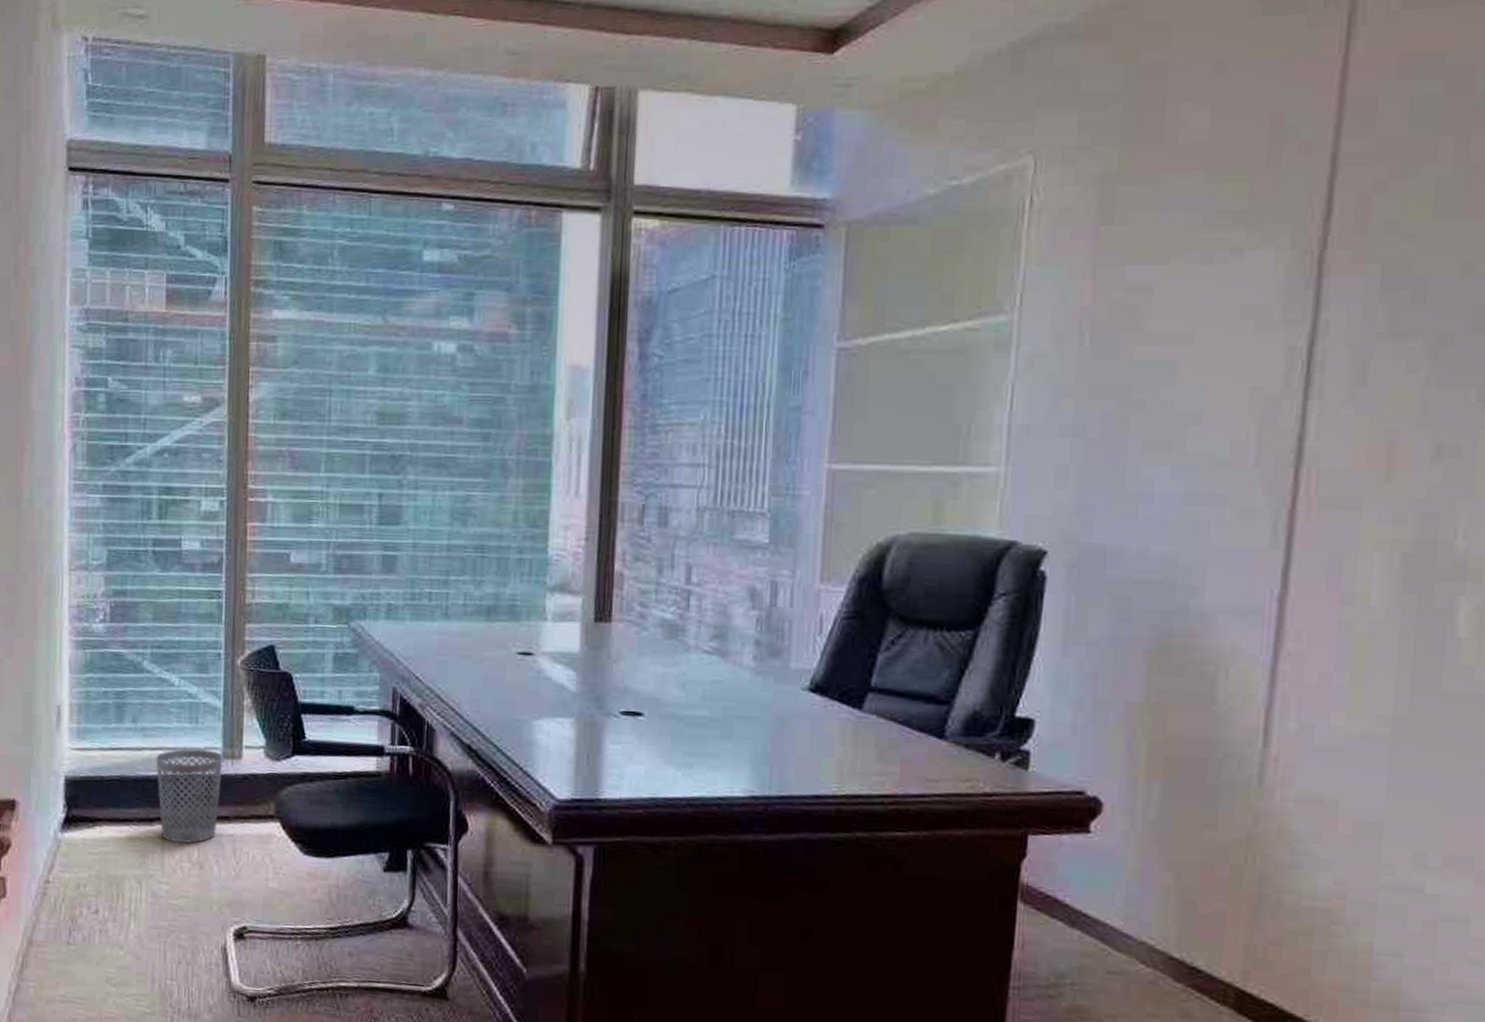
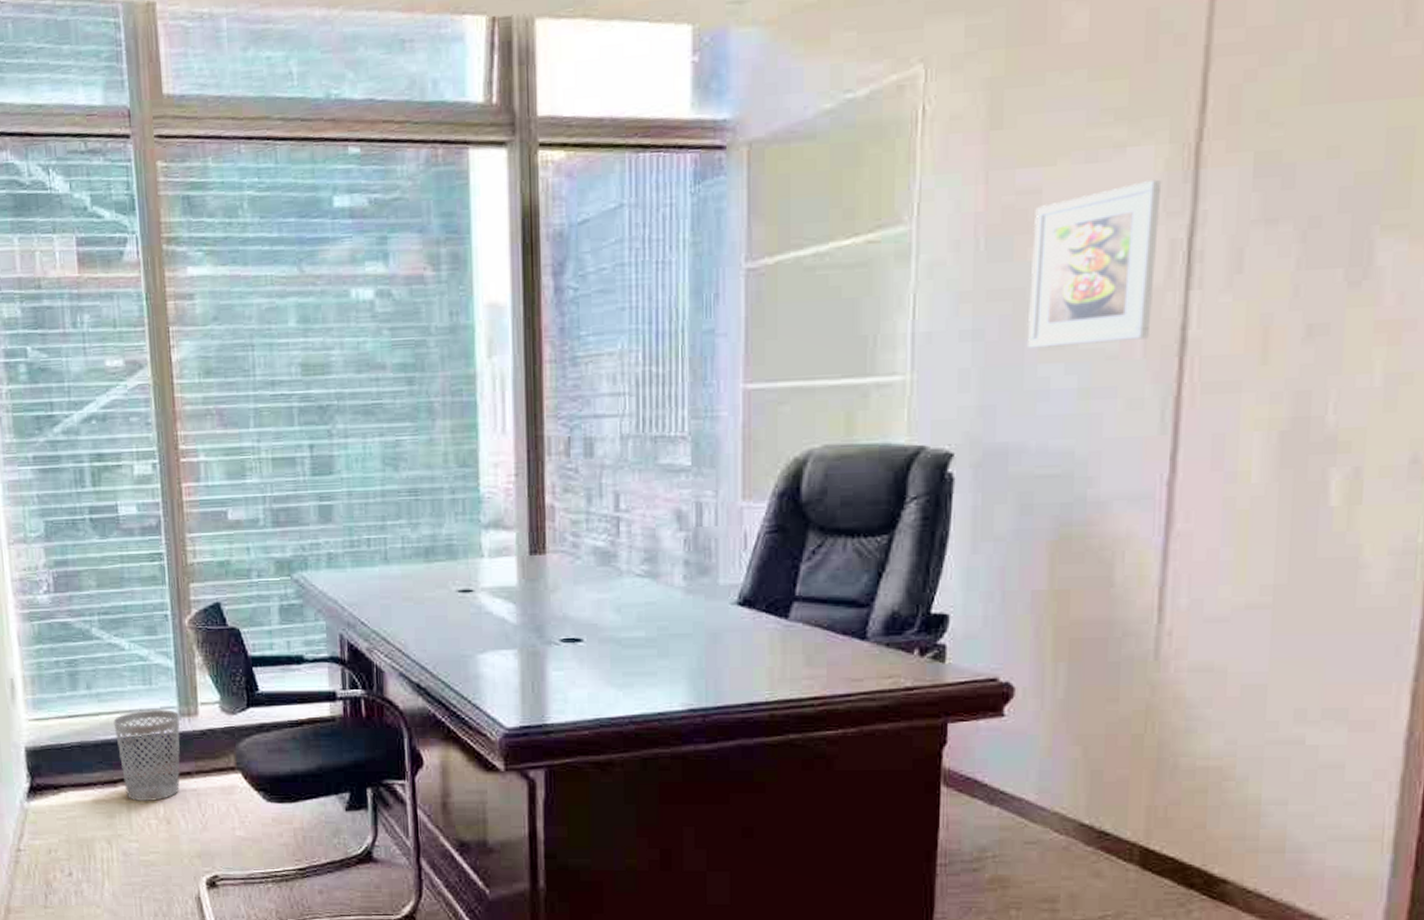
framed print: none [1132,285,1282,449] -> present [1028,179,1162,348]

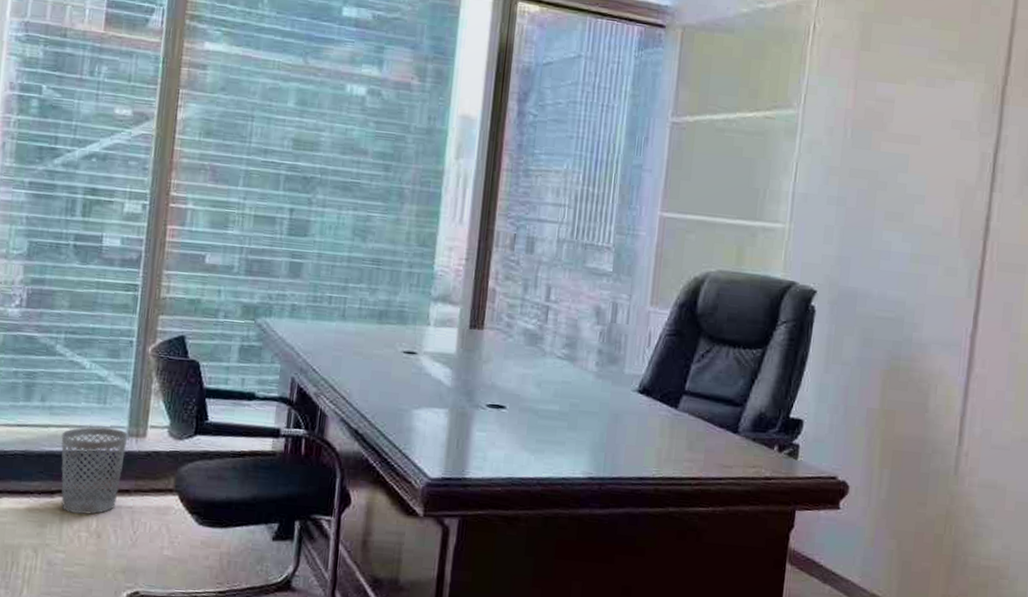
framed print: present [1028,179,1162,348] -> none [877,107,978,224]

